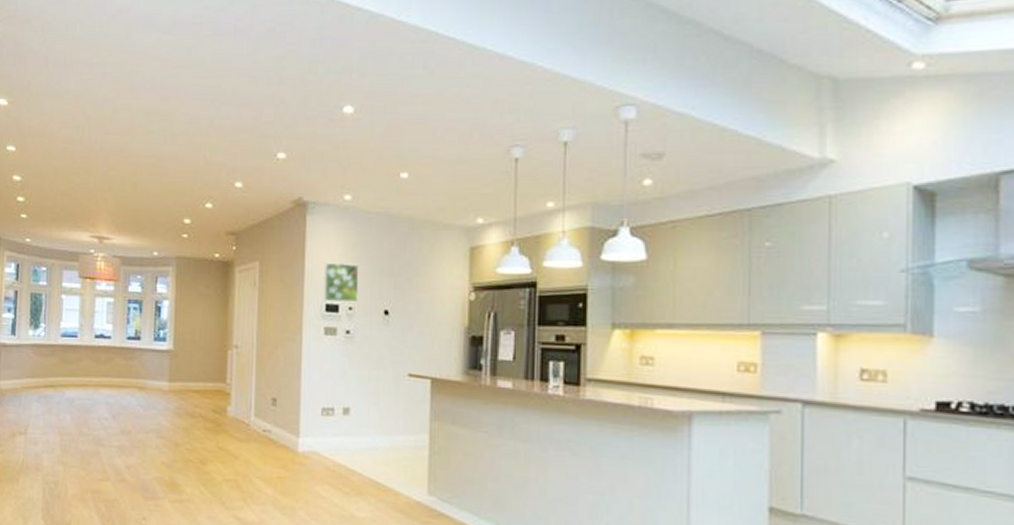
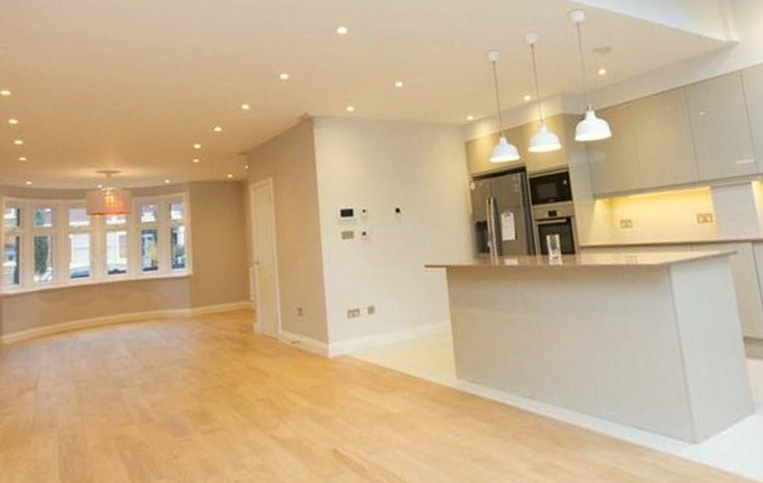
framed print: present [323,262,359,303] -> none [336,169,371,207]

